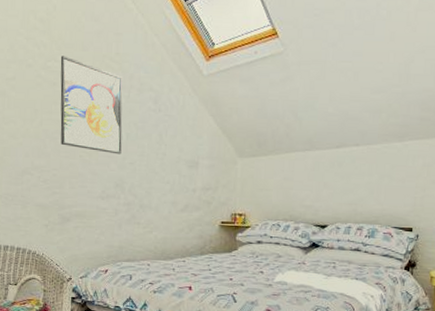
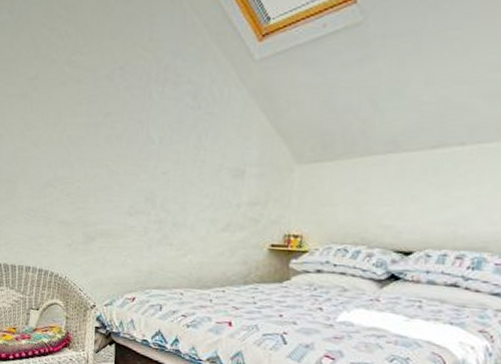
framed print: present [60,56,123,155] -> none [85,47,156,163]

